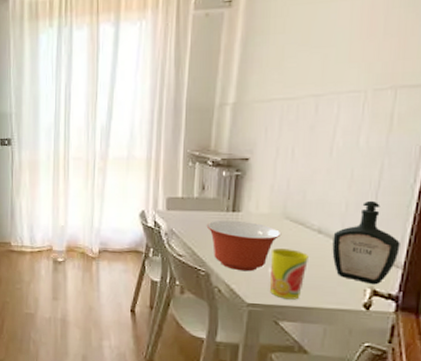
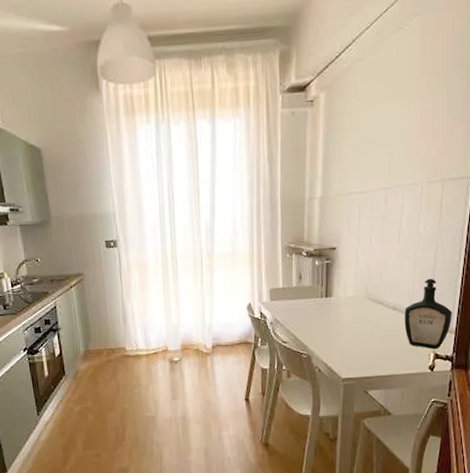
mixing bowl: present [206,220,282,272] -> none [305,305,366,351]
cup: present [270,248,308,300] -> none [359,326,387,371]

